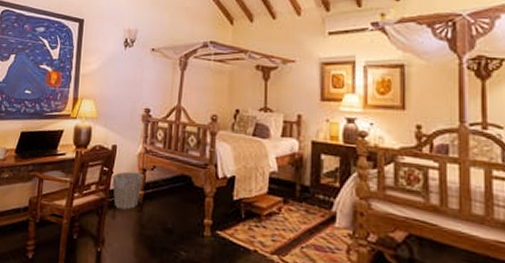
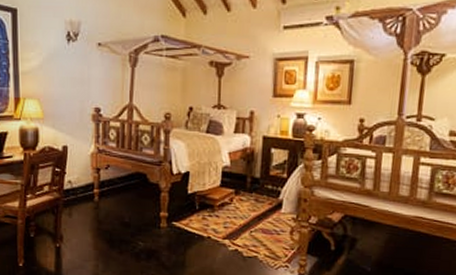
waste bin: present [112,171,143,210] -> none [65,171,97,207]

